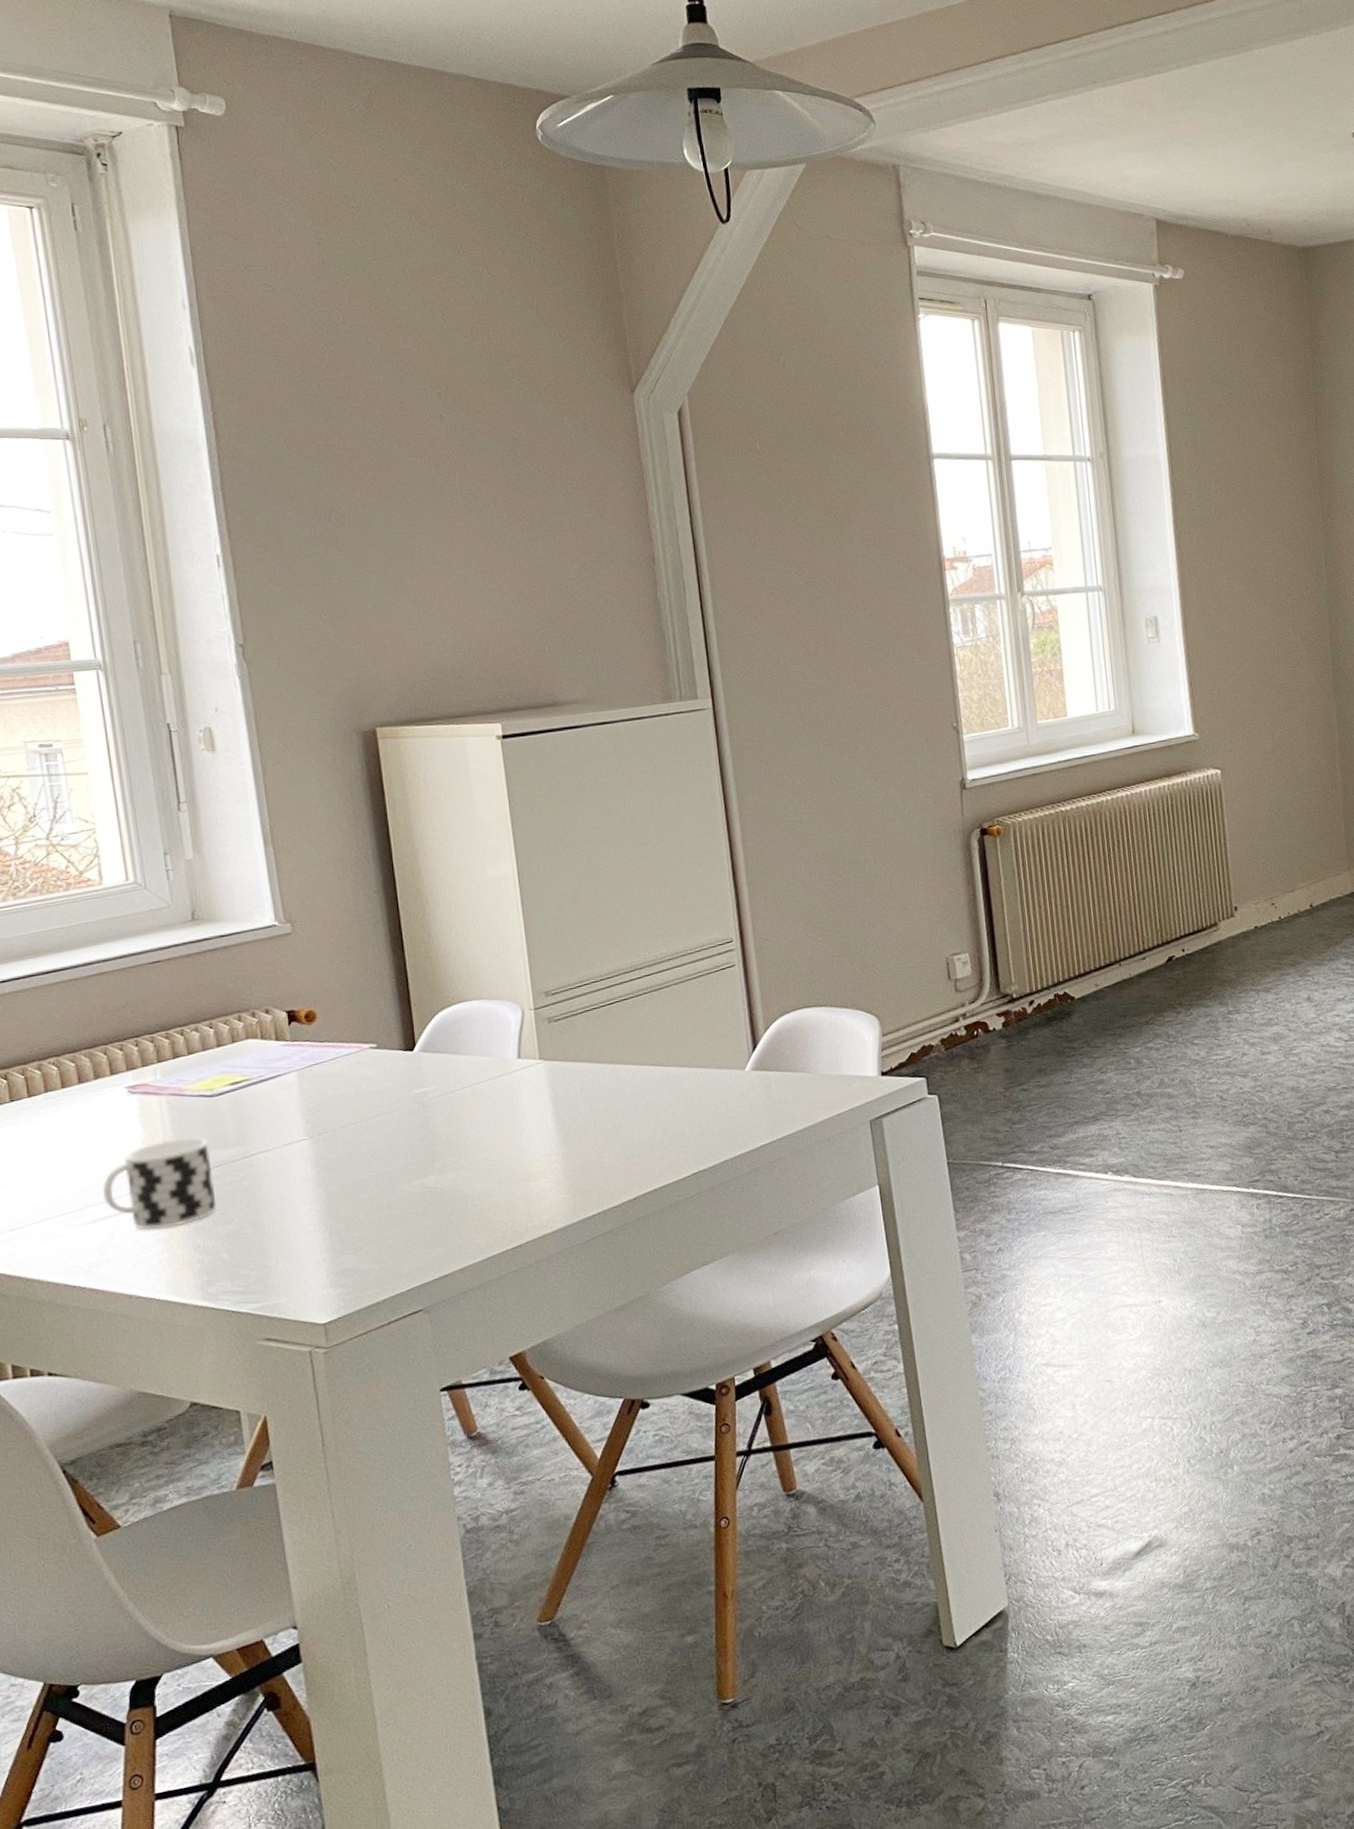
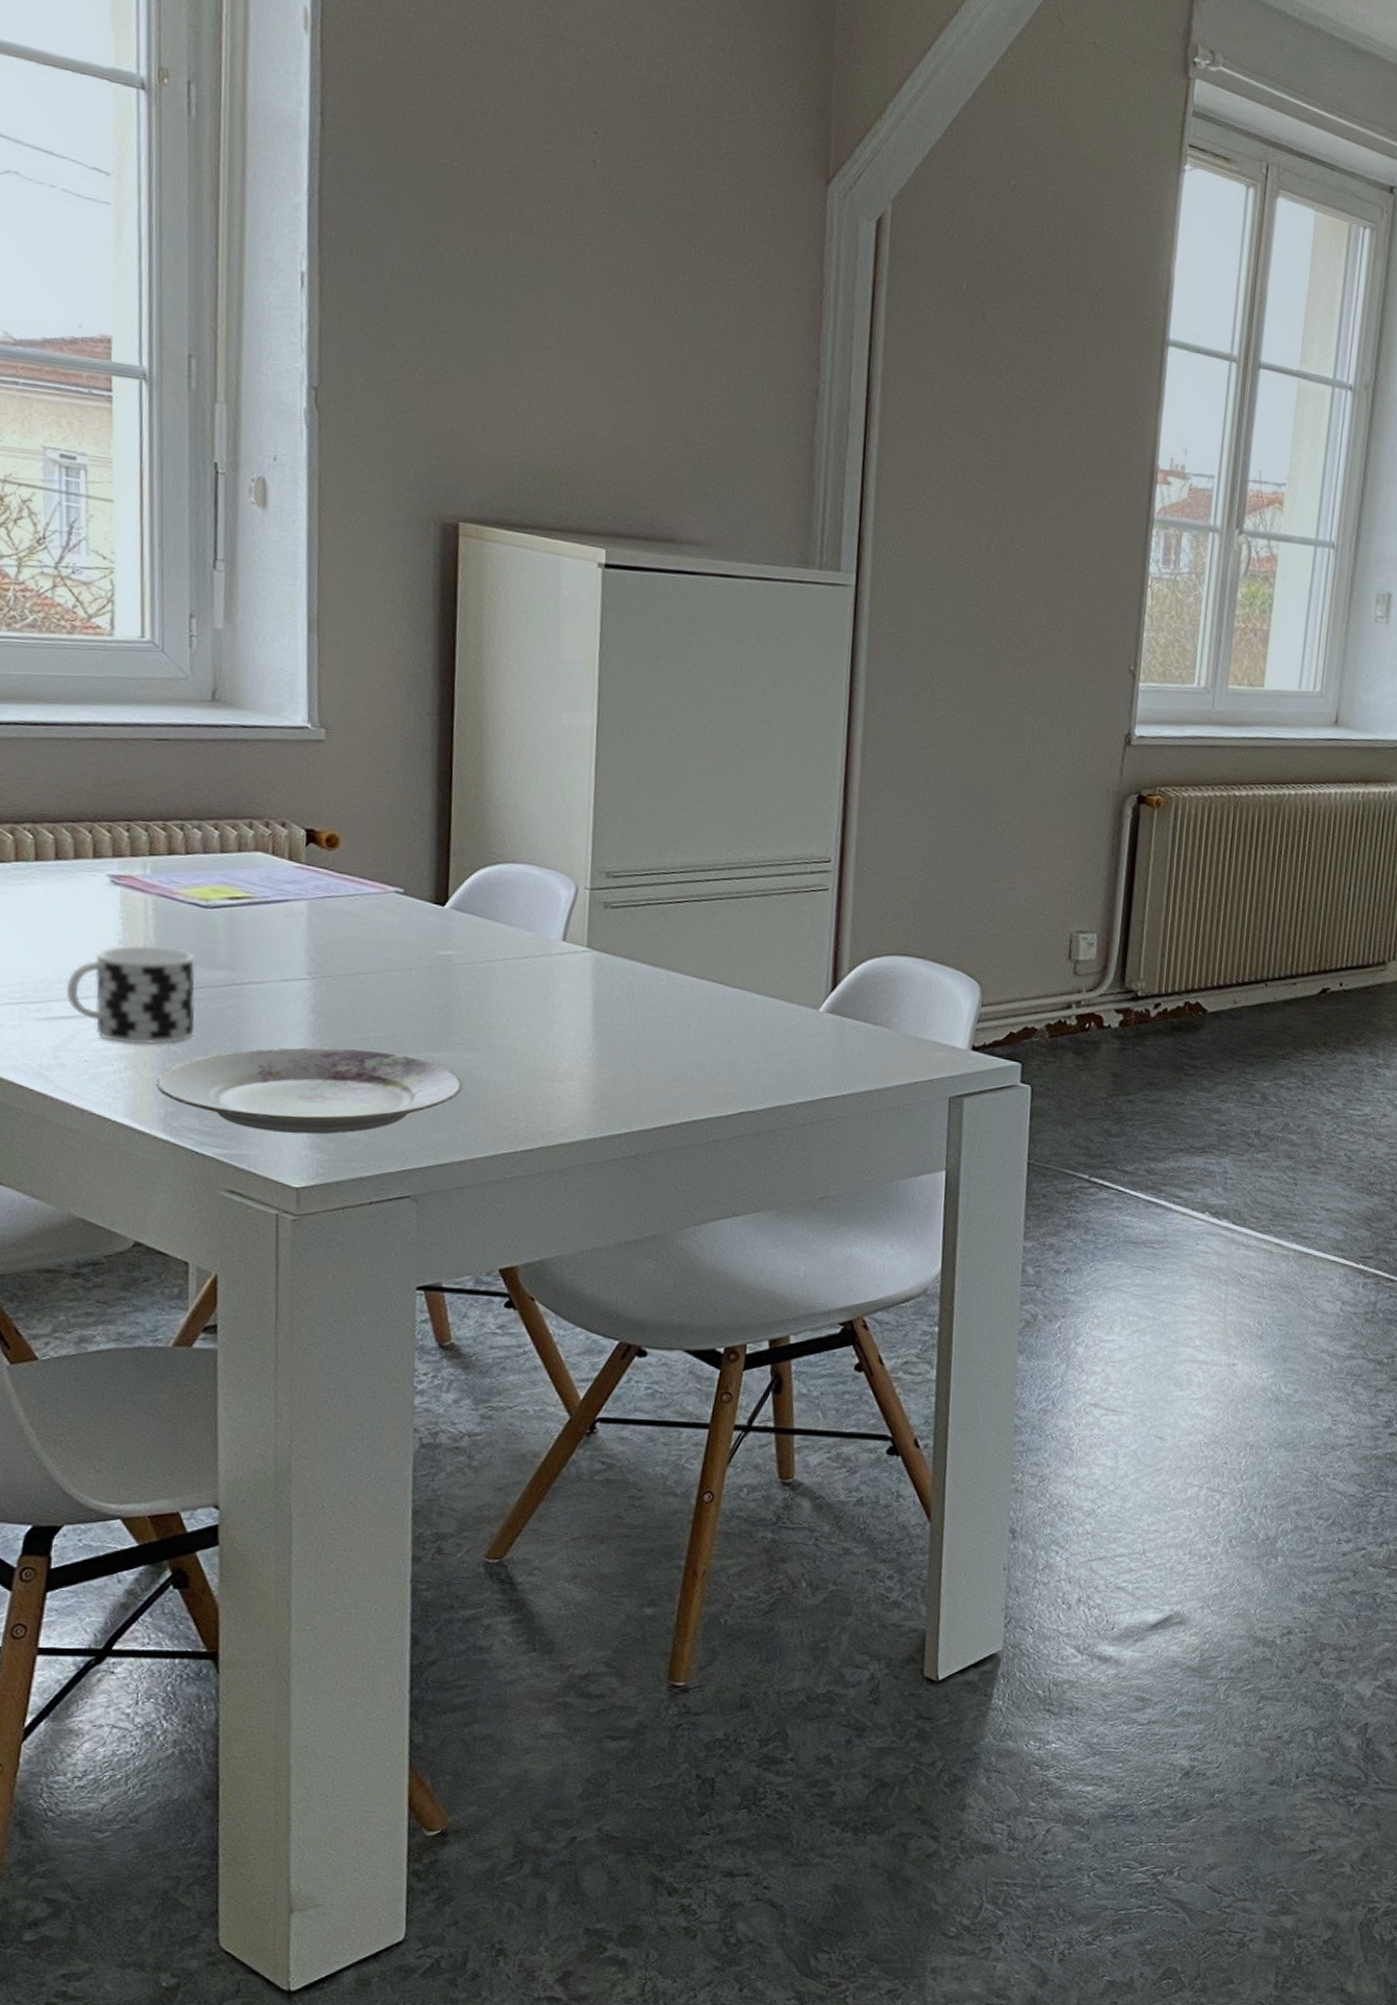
plate: none [190,1186,453,1280] -> present [156,1047,463,1135]

